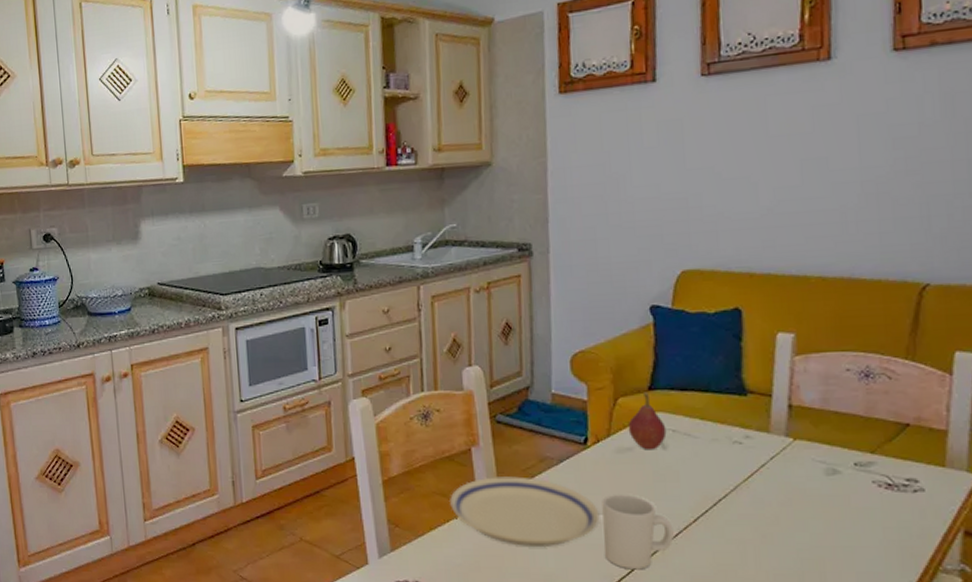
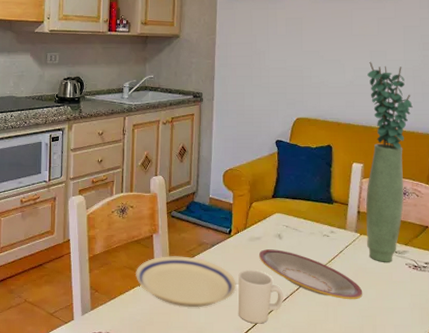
fruit: present [628,392,667,450] -> none [258,199,282,240]
plate: none [631,464,802,536] -> present [258,249,363,300]
vase: none [796,175,877,480] -> present [365,61,413,262]

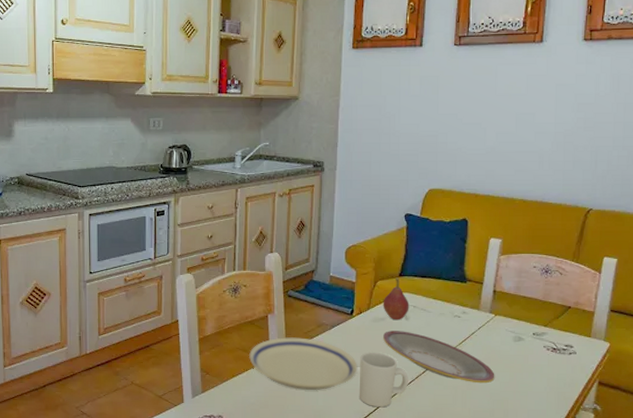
fruit: none [258,199,282,240] -> present [383,277,409,321]
vase: present [365,61,413,262] -> none [501,125,561,345]

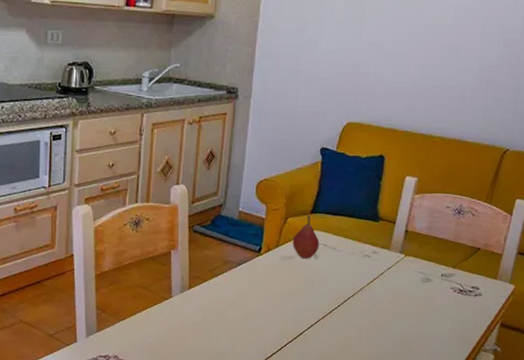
plate: present [249,337,358,390] -> none [149,274,263,330]
mug: present [360,352,408,408] -> none [263,291,314,348]
plate: present [382,331,495,384] -> none [290,269,401,325]

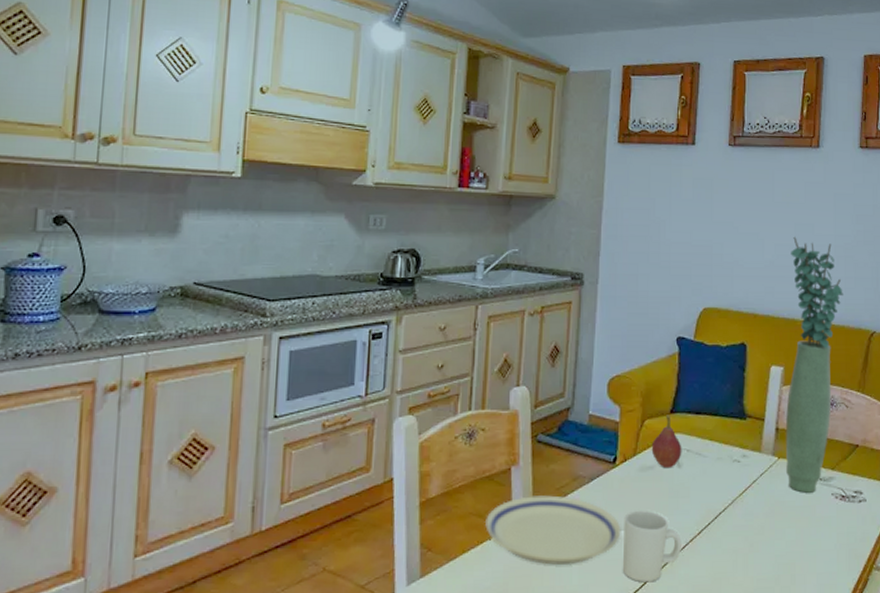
plate: none [149,274,263,330] -> present [485,495,621,565]
mug: none [263,291,314,348] -> present [623,510,681,583]
vase: none [411,58,482,286] -> present [785,236,843,493]

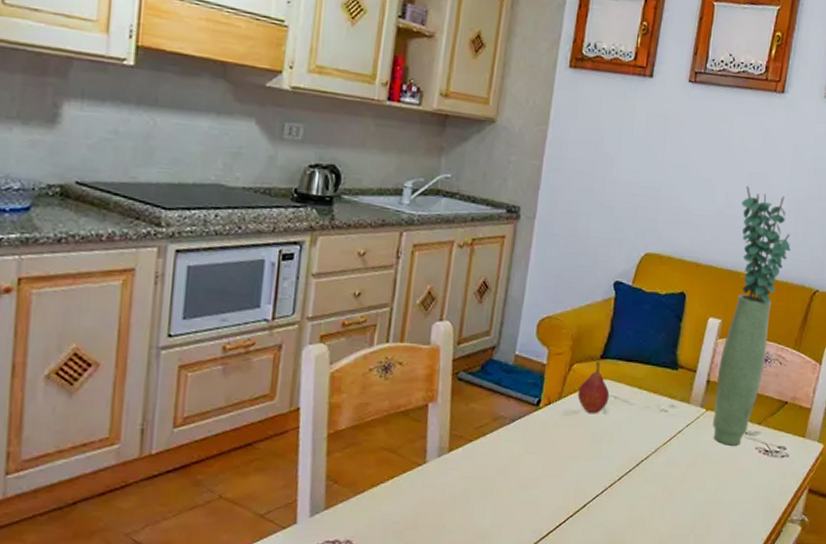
plate: present [485,495,621,565] -> none [397,433,540,503]
mug: present [623,510,681,583] -> none [538,453,601,525]

